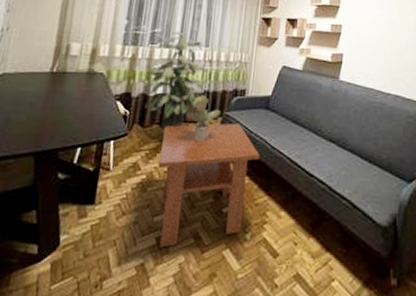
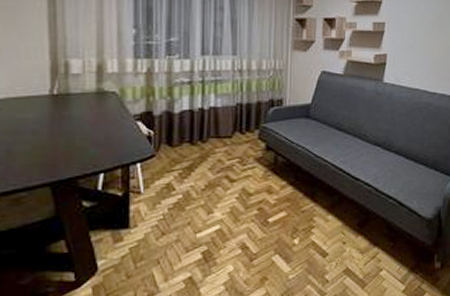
indoor plant: present [144,31,205,140] -> none [170,40,235,158]
coffee table: present [158,123,260,248] -> none [194,134,303,261]
potted plant: present [185,95,221,142] -> none [217,108,258,157]

